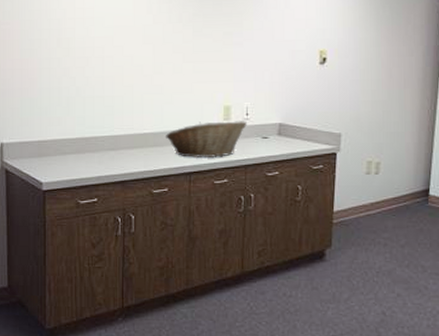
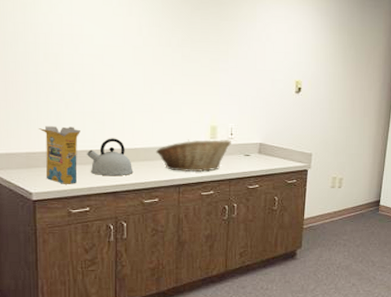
cereal box: none [50,112,90,173] -> present [38,126,80,184]
kettle: none [96,123,142,163] -> present [87,138,134,175]

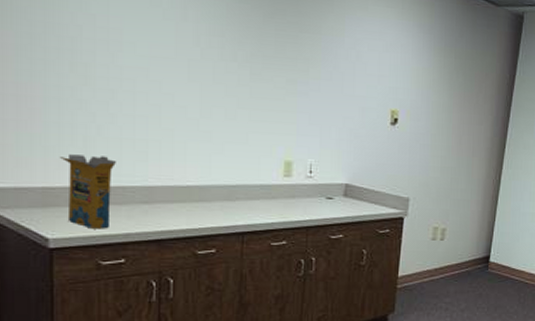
kettle: present [87,138,134,175] -> none [124,172,185,219]
fruit basket: present [155,139,232,172] -> none [213,176,311,217]

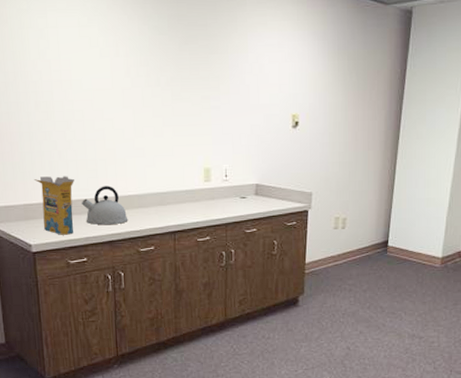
kettle: none [124,172,185,219] -> present [82,185,128,225]

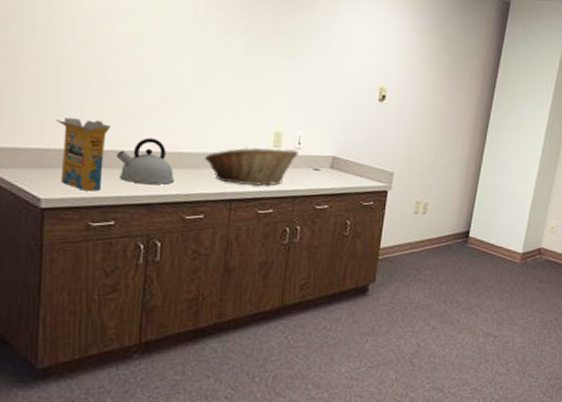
fruit basket: none [149,181,227,217] -> present [203,146,300,186]

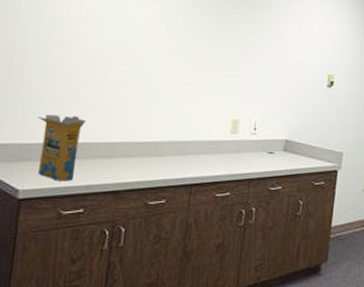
kettle: present [117,138,175,185] -> none [89,130,141,172]
fruit basket: present [203,146,300,186] -> none [167,133,255,170]

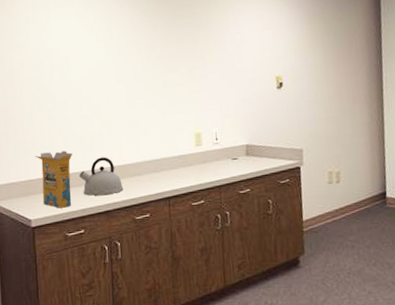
kettle: none [89,130,141,172] -> present [79,157,124,196]

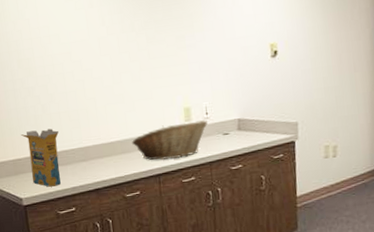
kettle: present [79,157,124,196] -> none [67,134,113,174]
fruit basket: none [143,144,218,183] -> present [131,119,209,160]

